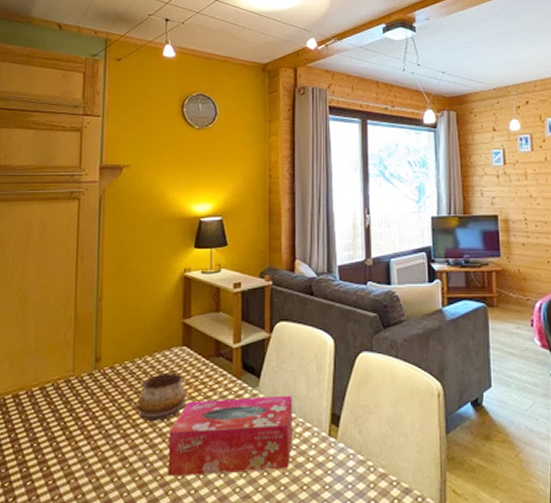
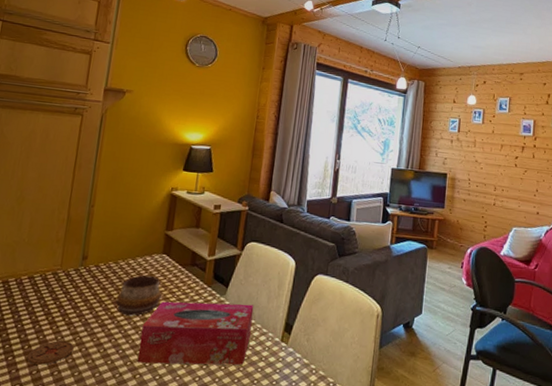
coaster: none [47,457,97,488] -> present [27,340,74,365]

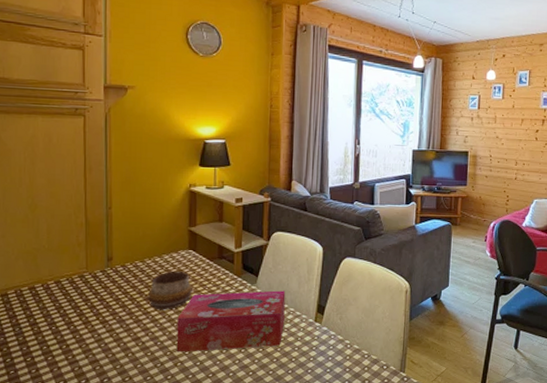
coaster: present [27,340,74,365] -> none [67,337,112,362]

